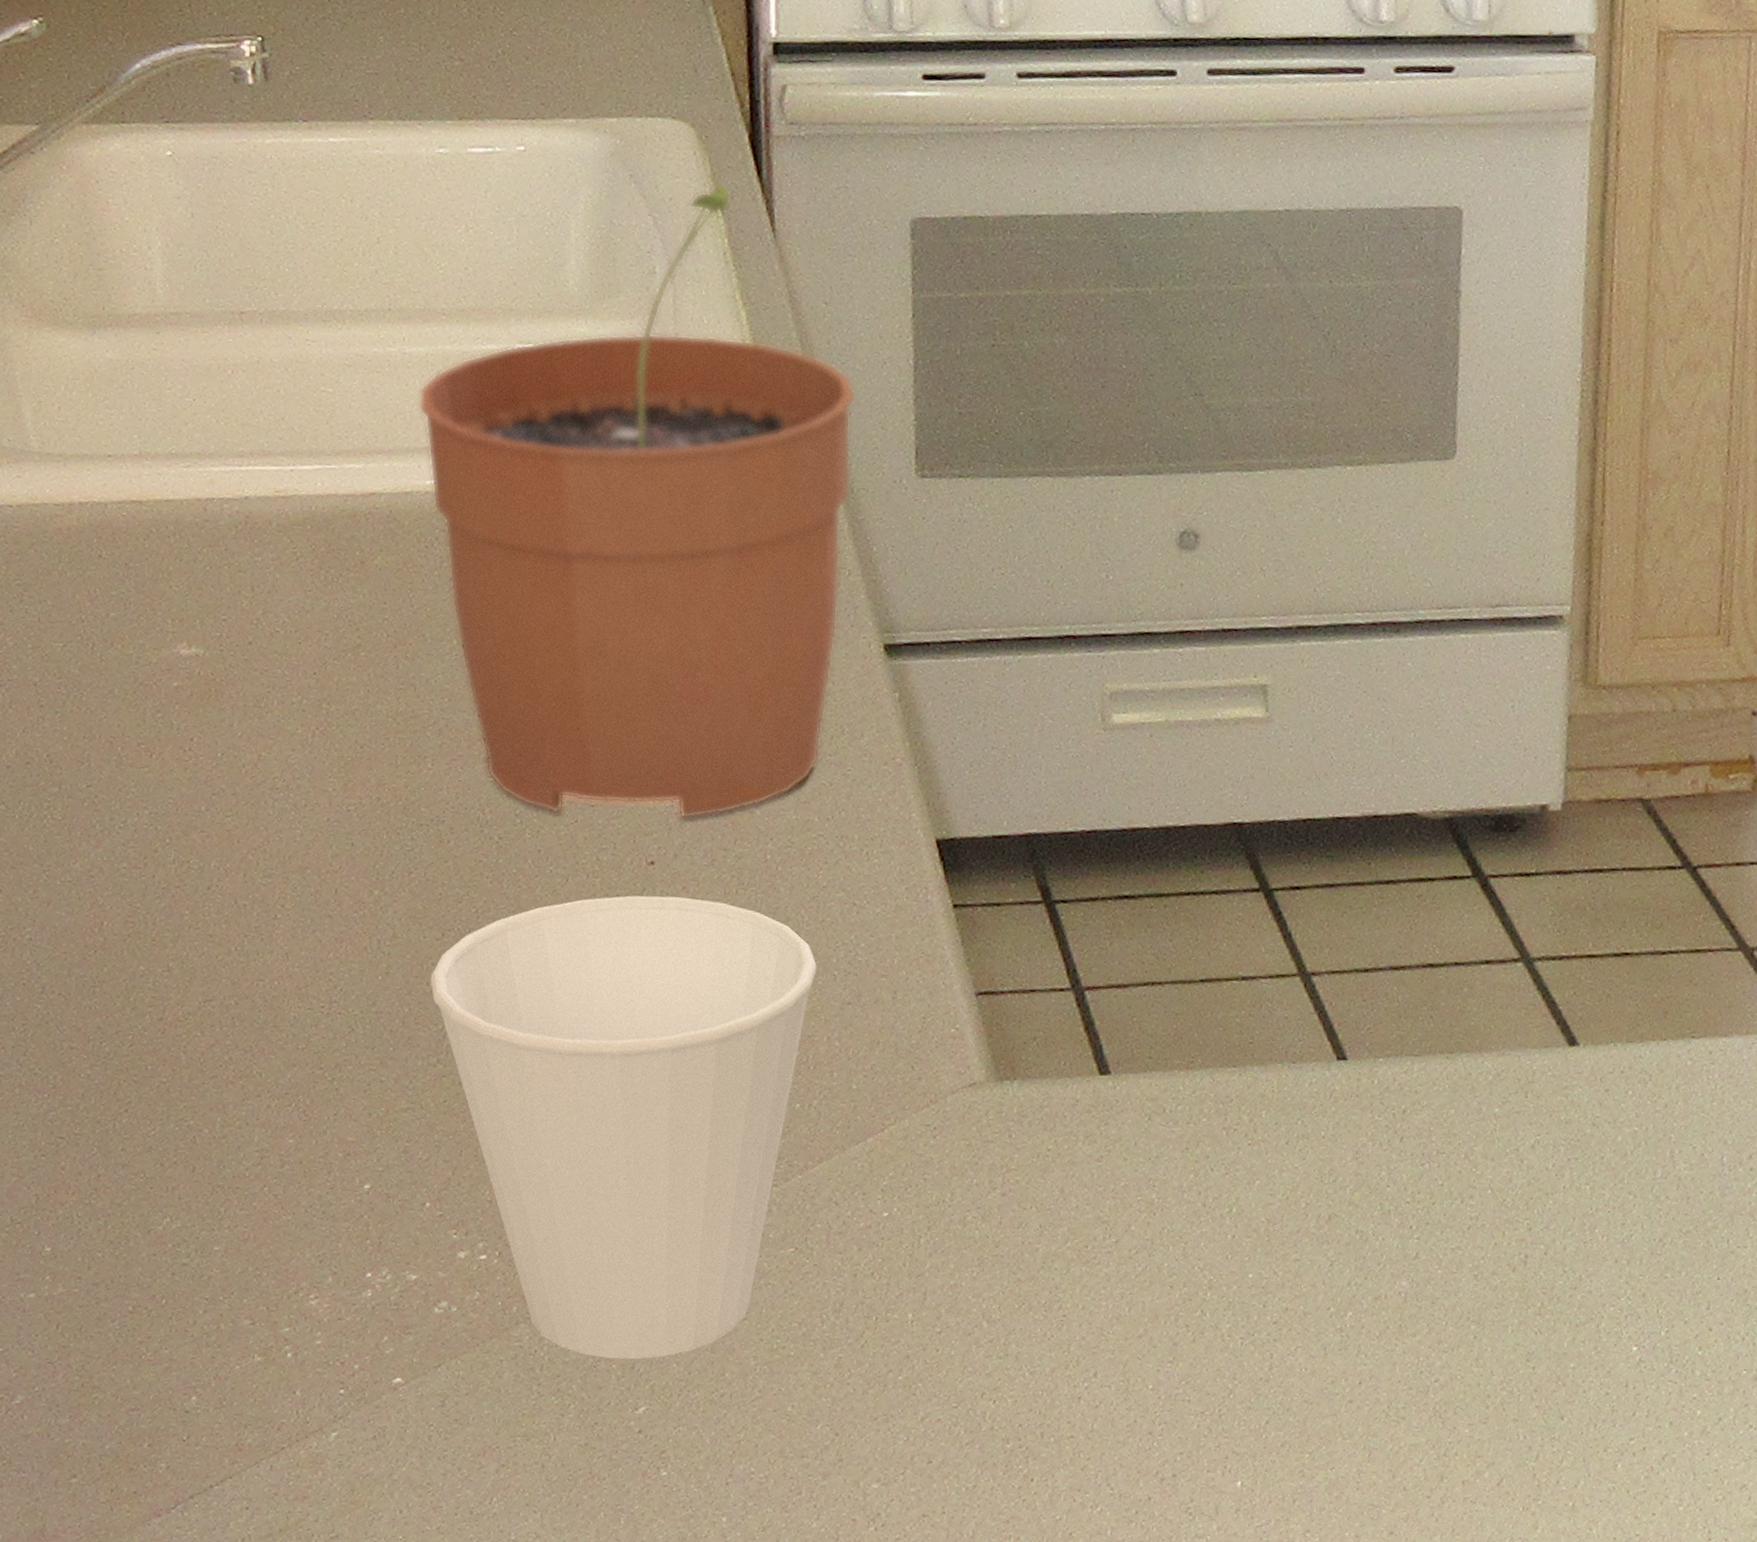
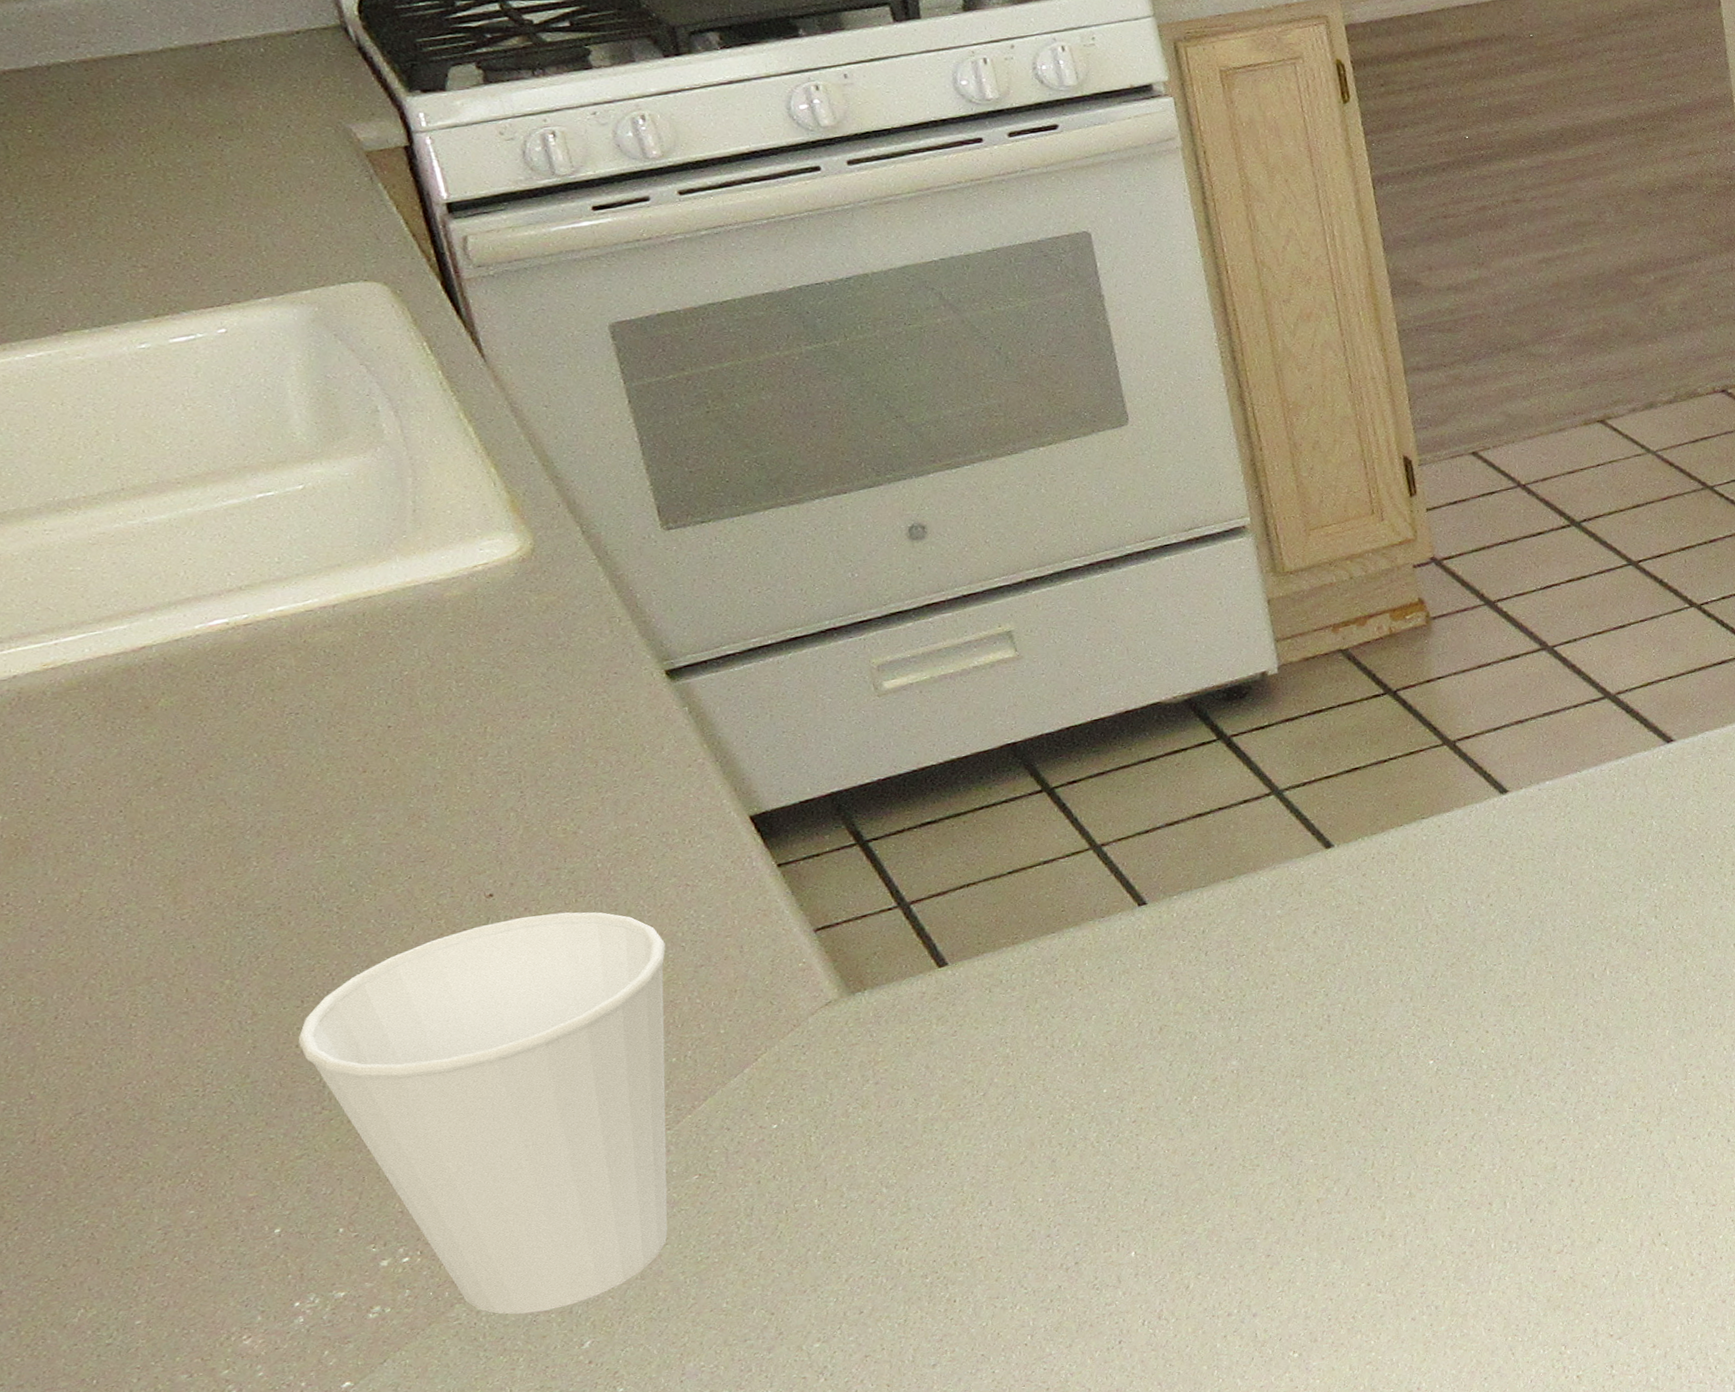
plant pot: present [419,181,857,820] -> none [169,325,629,877]

